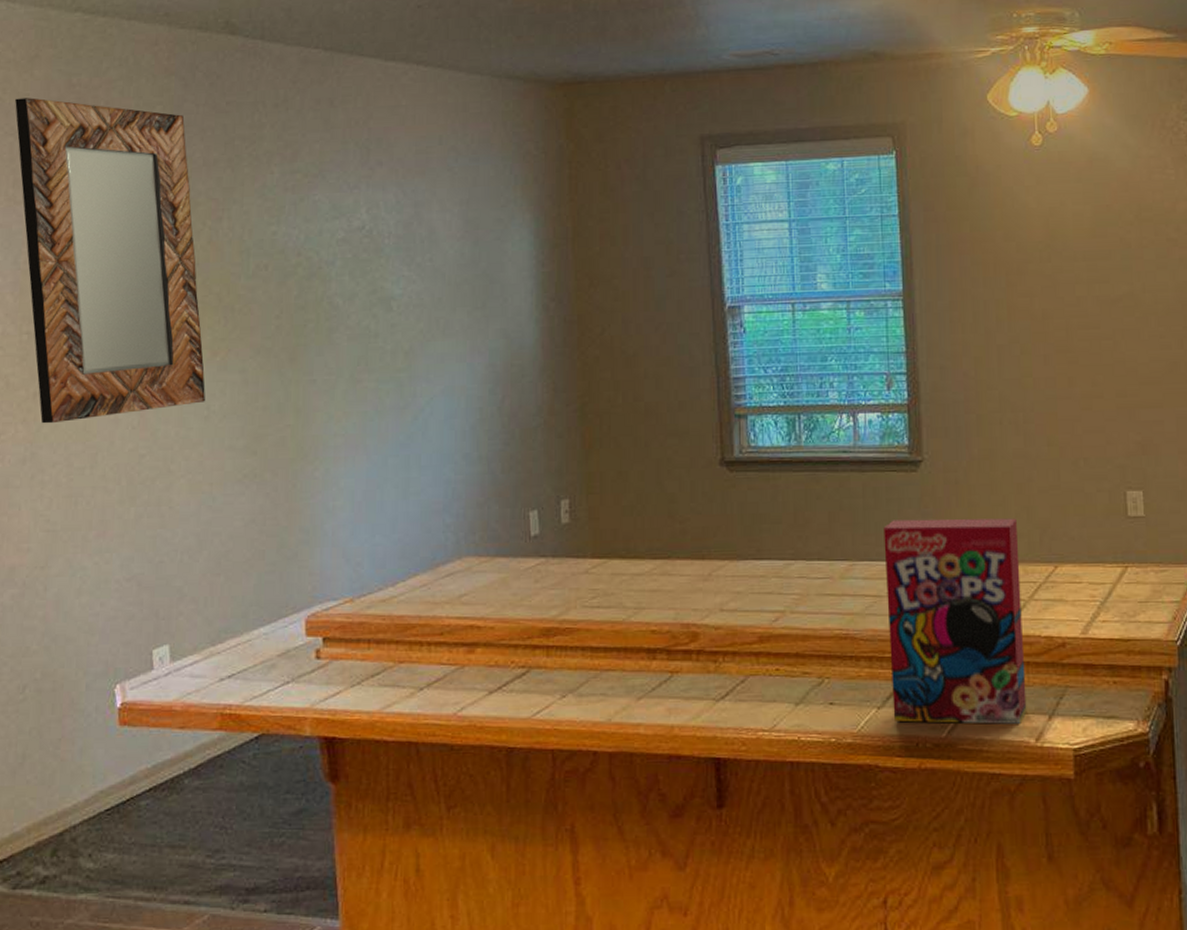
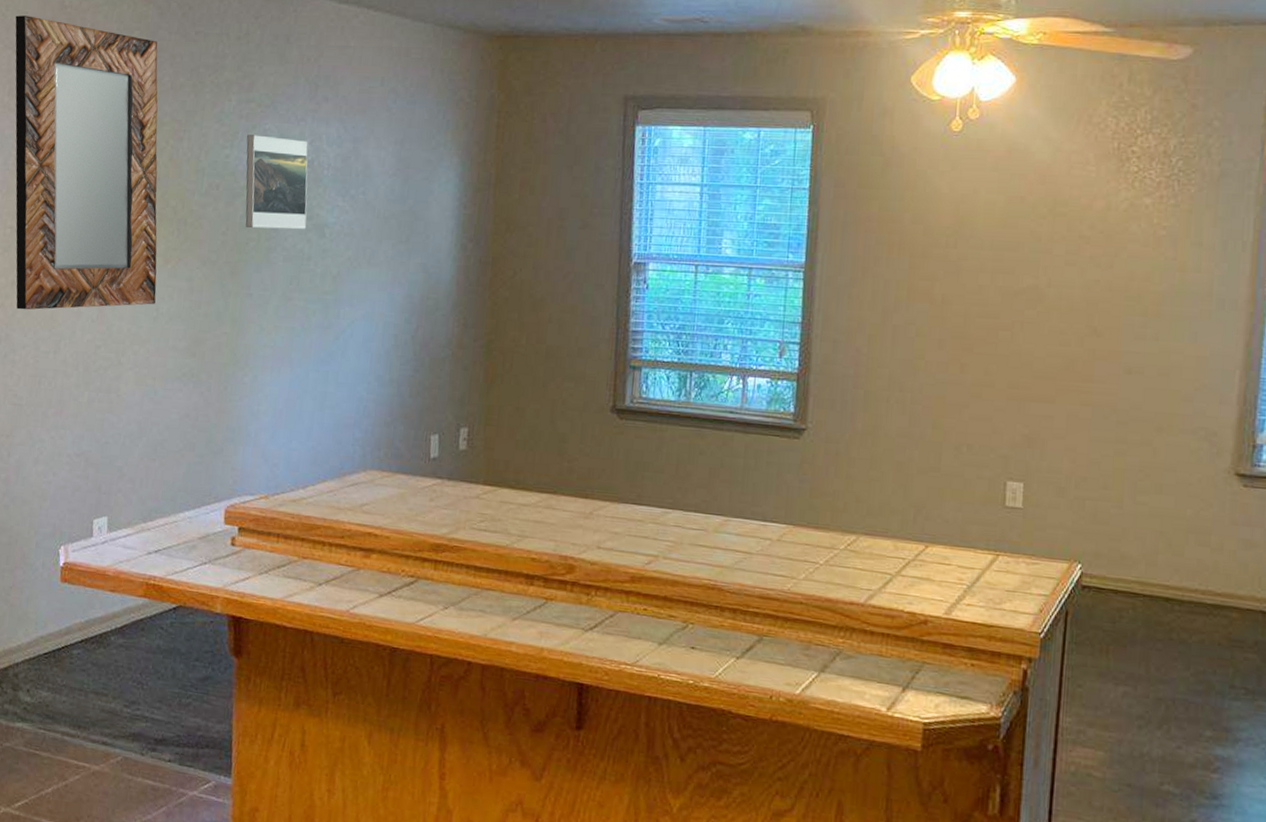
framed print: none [295,207,371,308] -> present [245,135,308,230]
cereal box: present [884,518,1027,724] -> none [751,482,893,692]

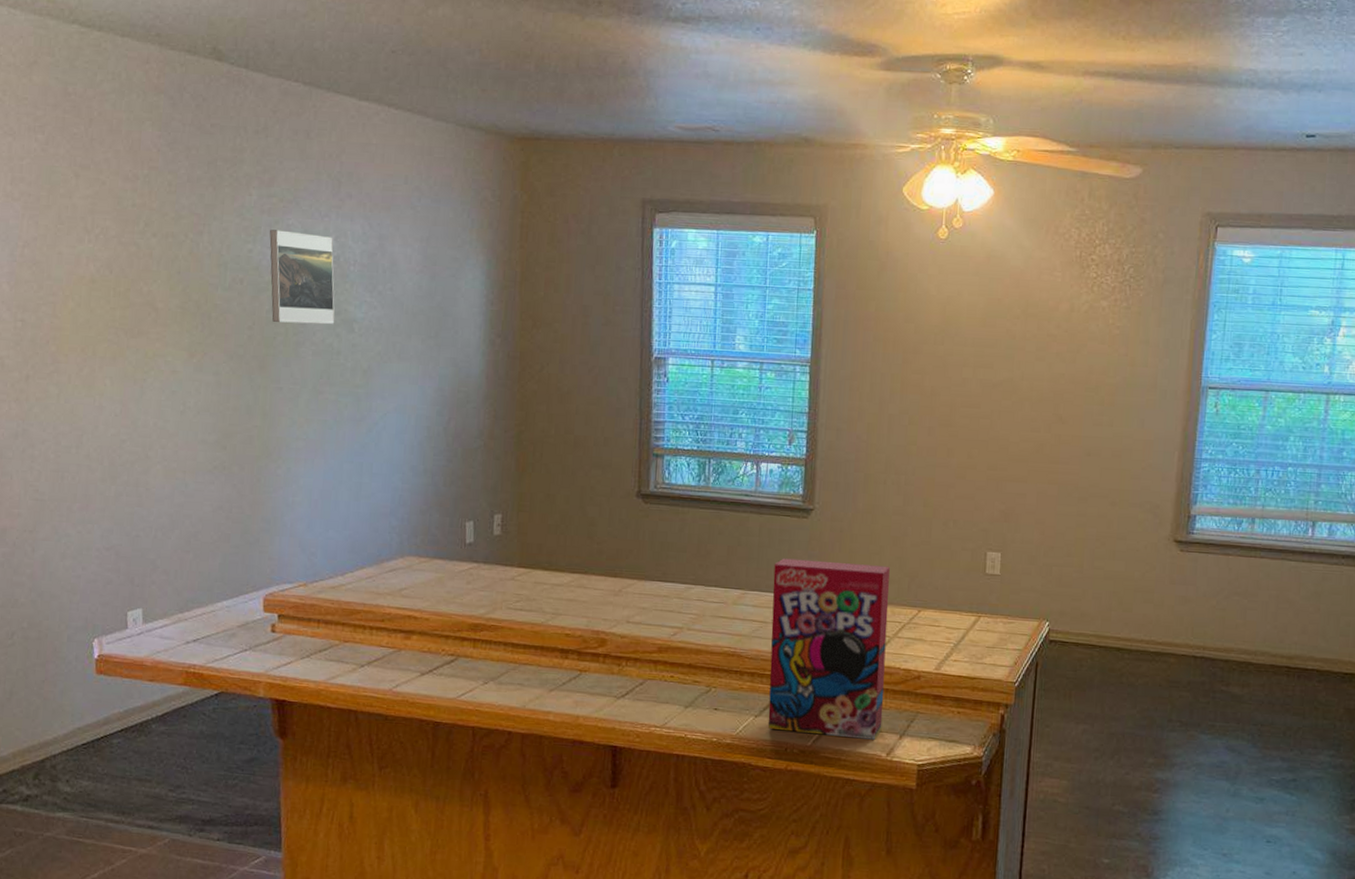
home mirror: present [15,15,158,310] -> none [14,101,182,405]
cereal box: none [751,482,893,692] -> present [768,558,890,740]

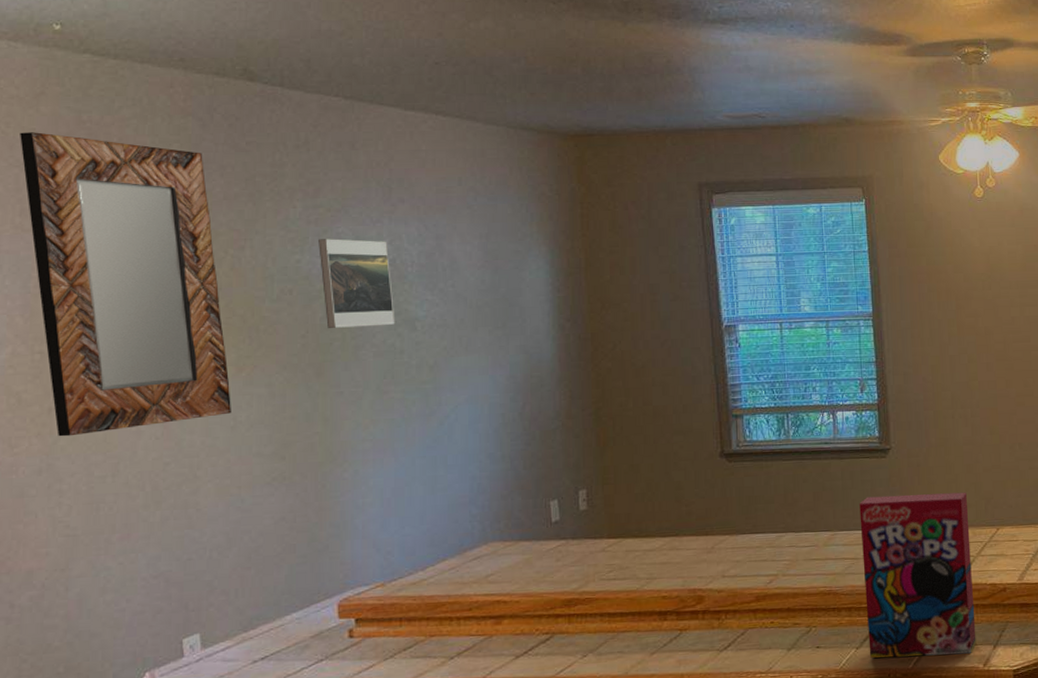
home mirror: none [14,101,182,405] -> present [20,132,231,437]

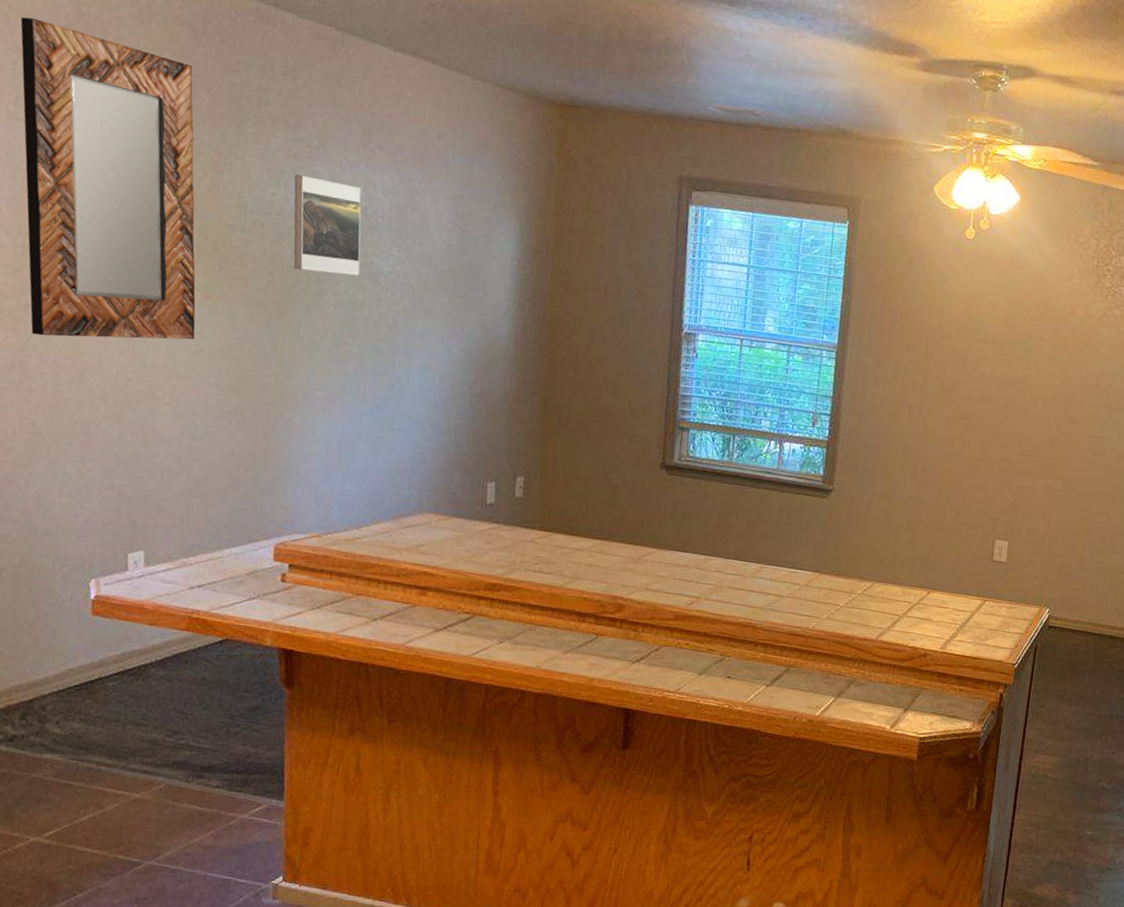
cereal box: present [859,492,977,658] -> none [778,535,903,713]

